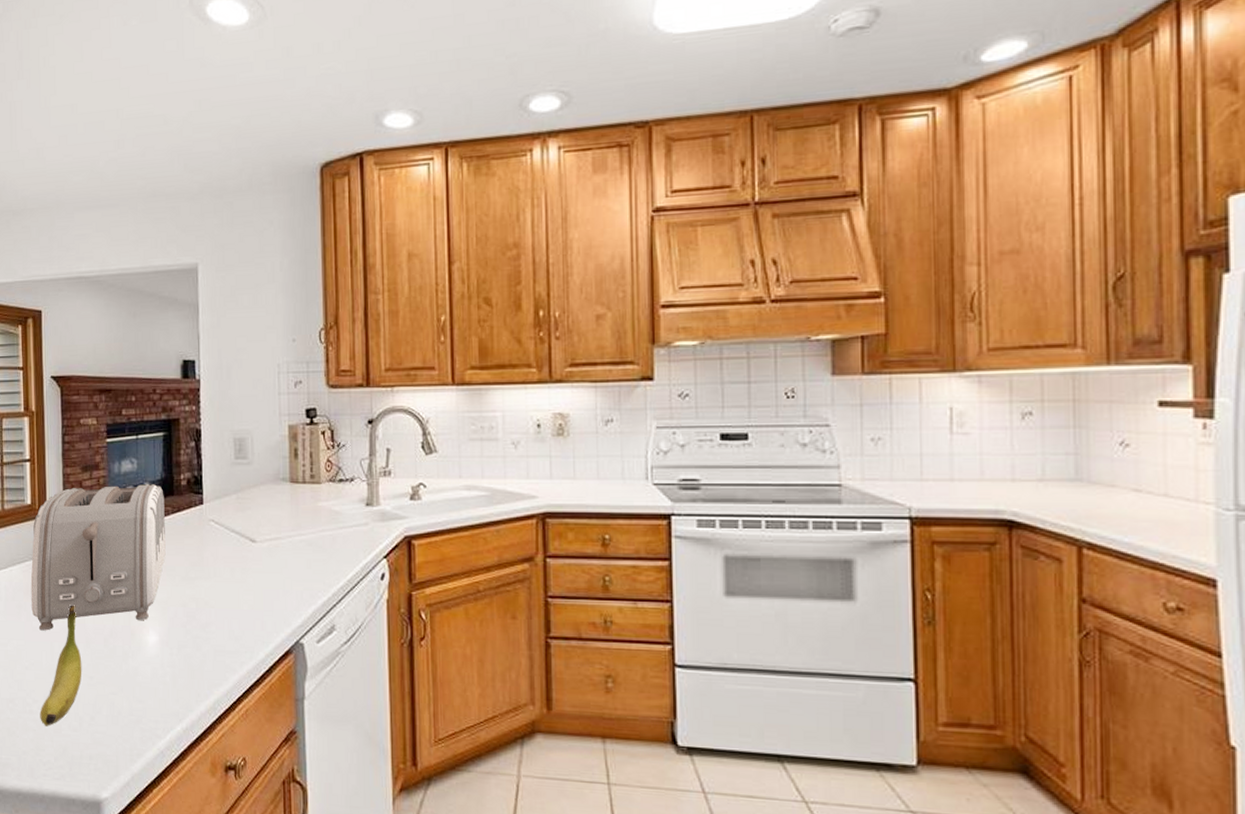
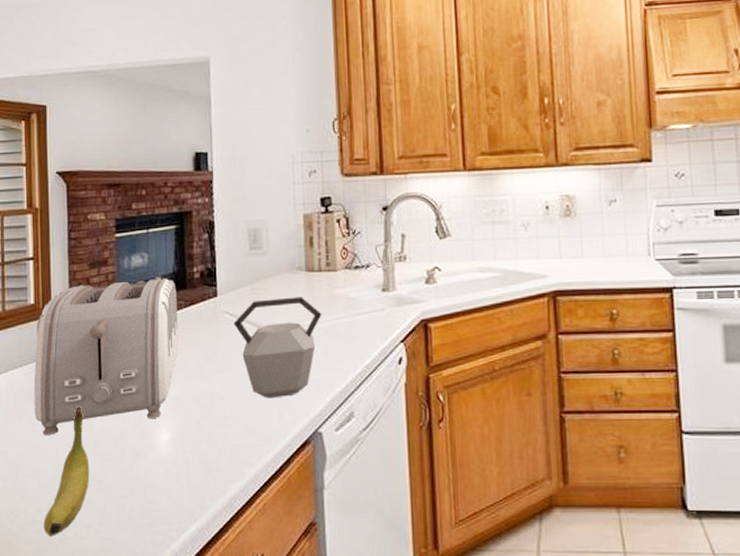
kettle: none [219,508,305,607] -> present [233,297,322,399]

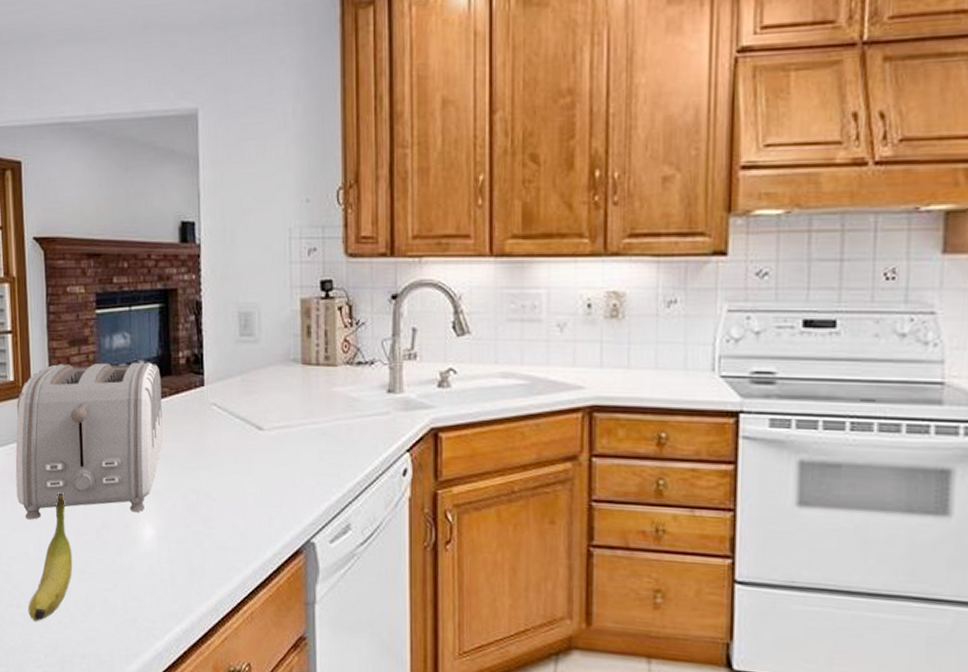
kettle: present [233,297,322,399] -> none [221,392,318,502]

